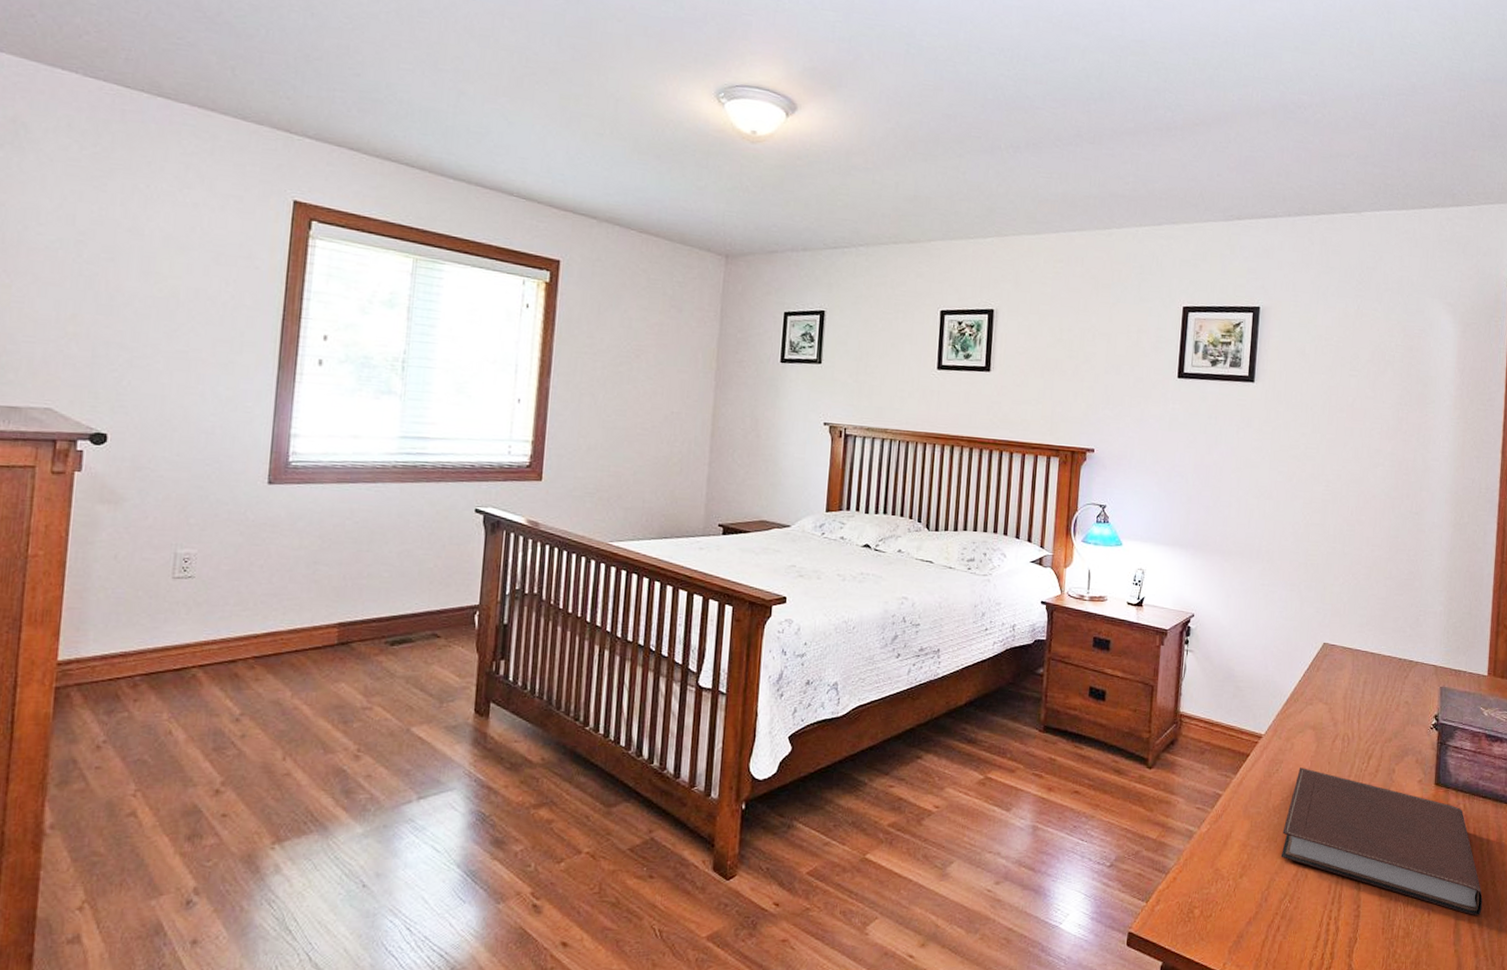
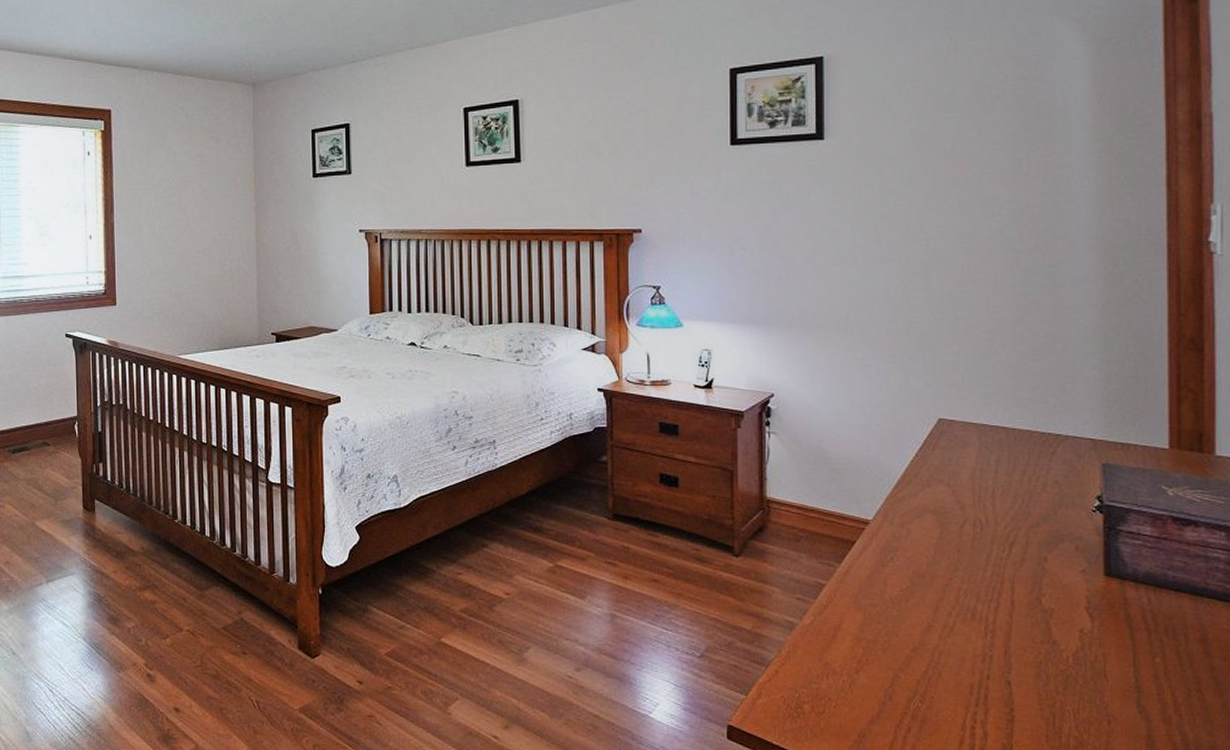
notebook: present [1280,768,1483,915] -> none [905,556,1185,727]

